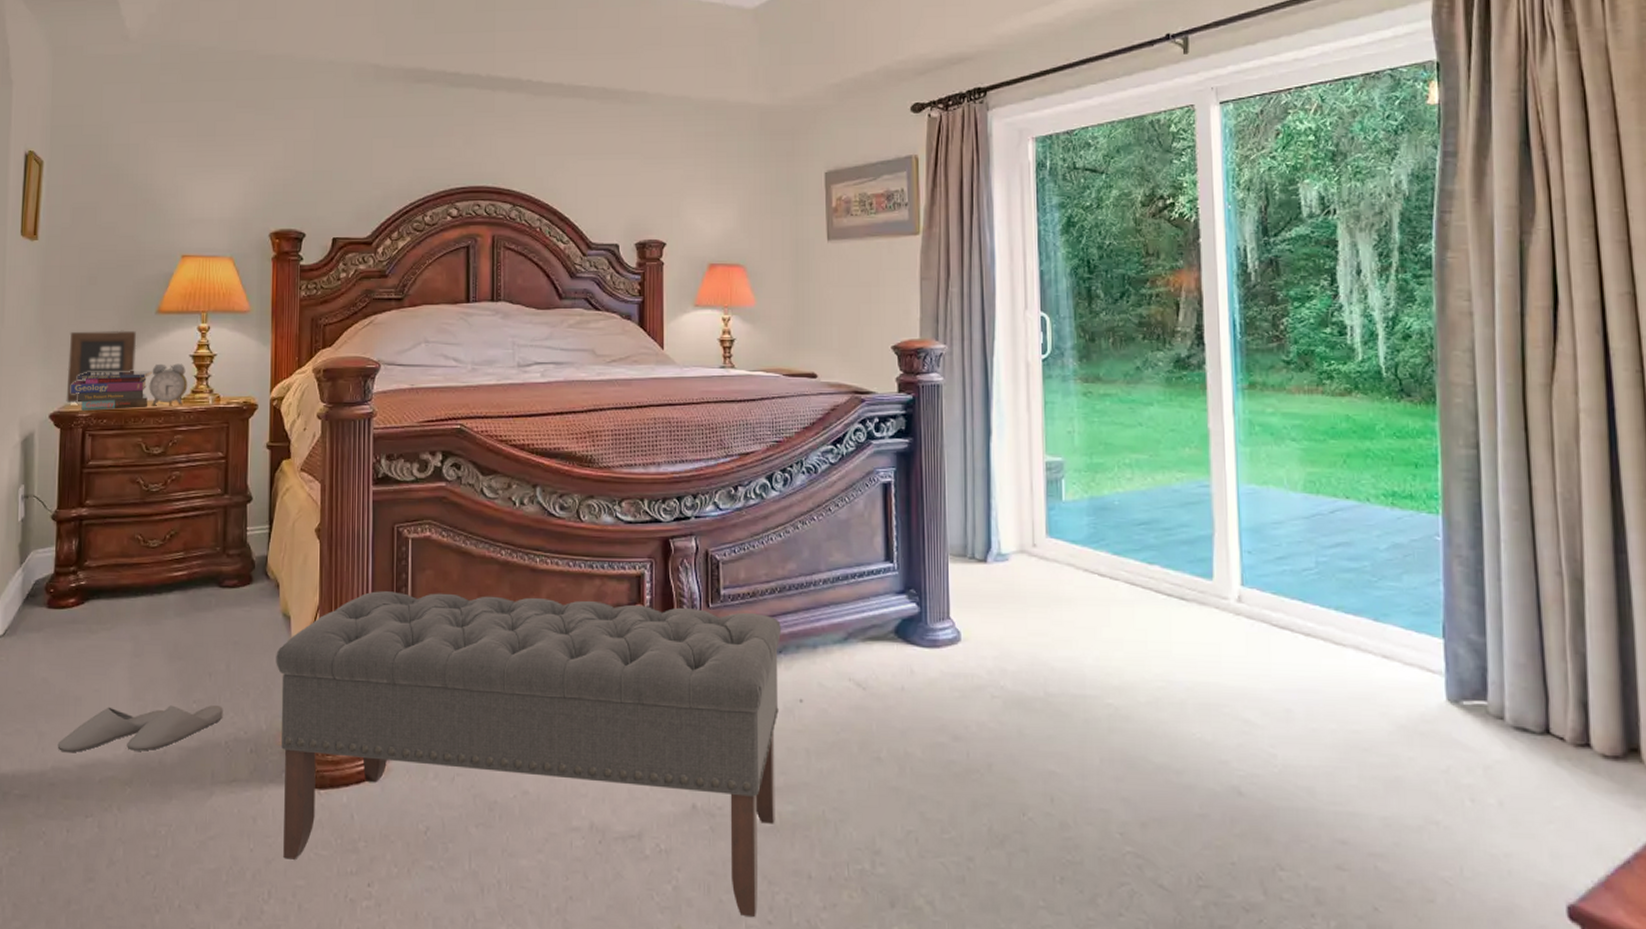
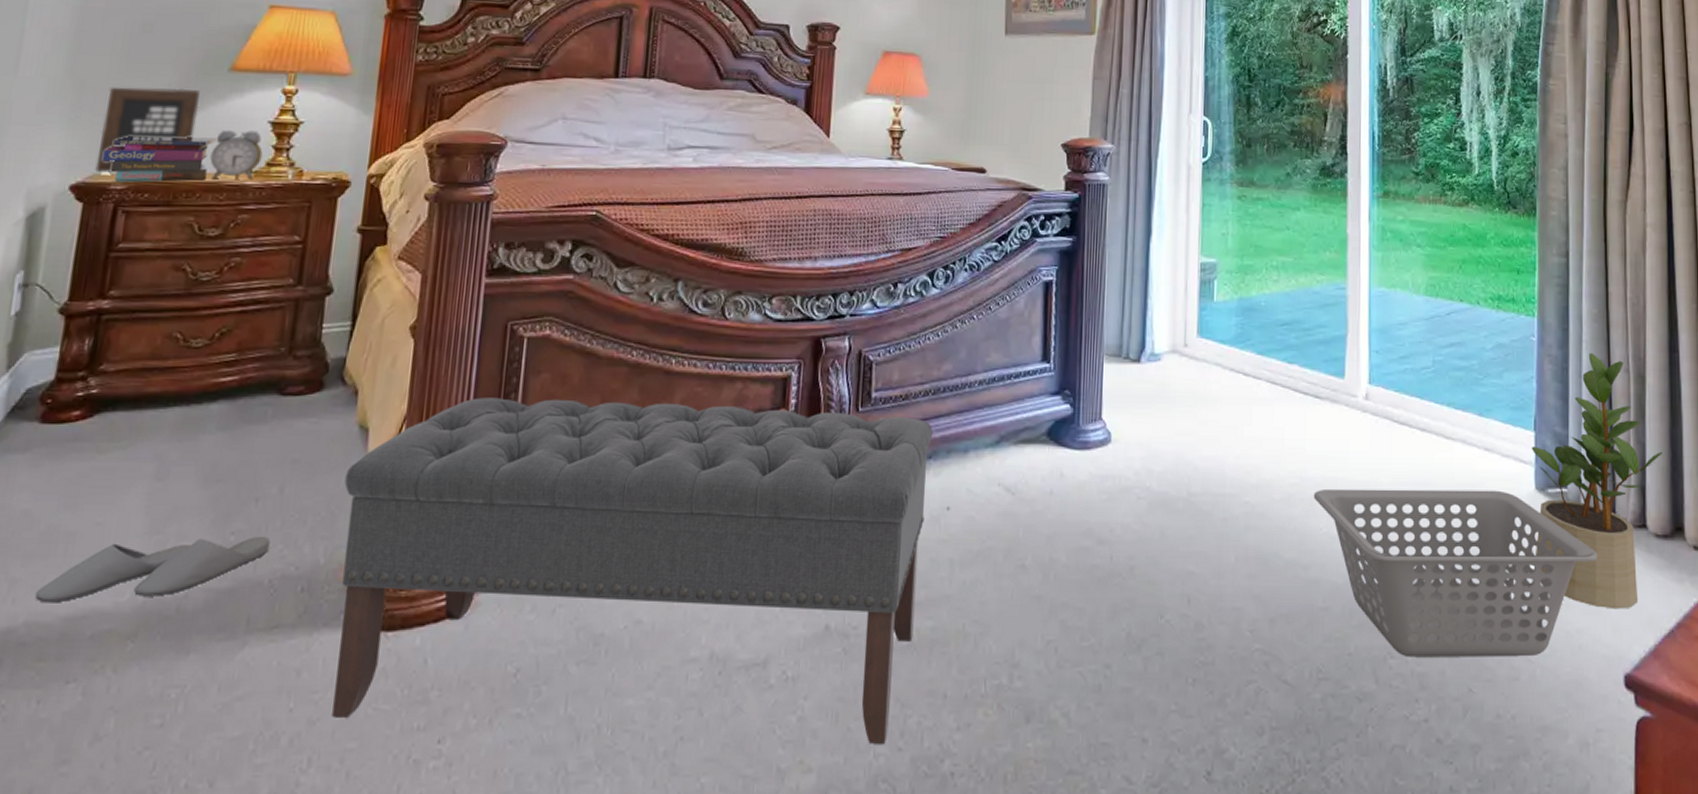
laundry basket: none [1183,693,1529,879] -> present [1313,488,1598,658]
potted plant: none [1440,553,1609,835] -> present [1531,352,1663,609]

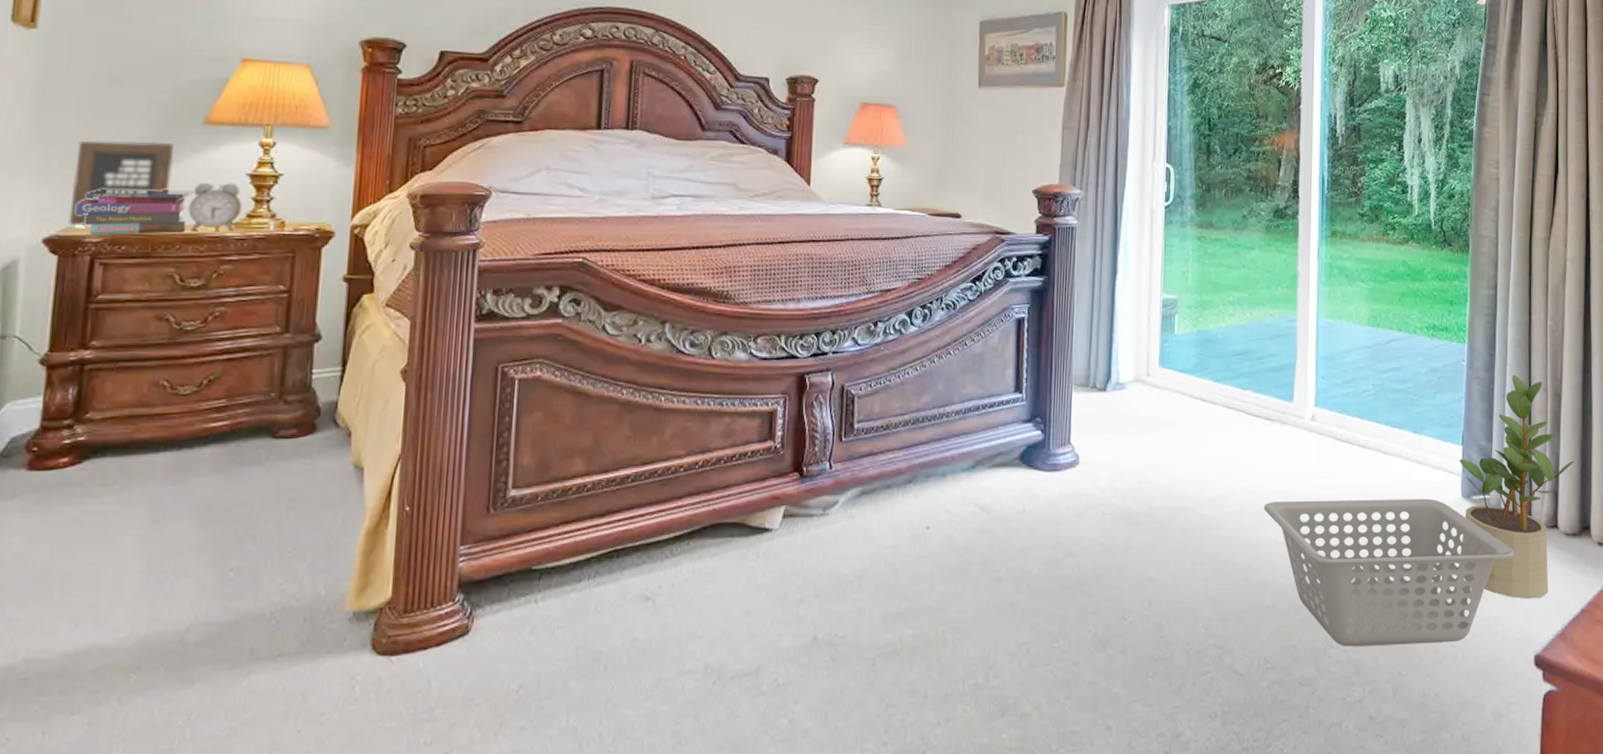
slippers: present [35,536,270,603] -> none [33,571,270,641]
bench: present [332,397,933,744] -> none [340,436,912,740]

